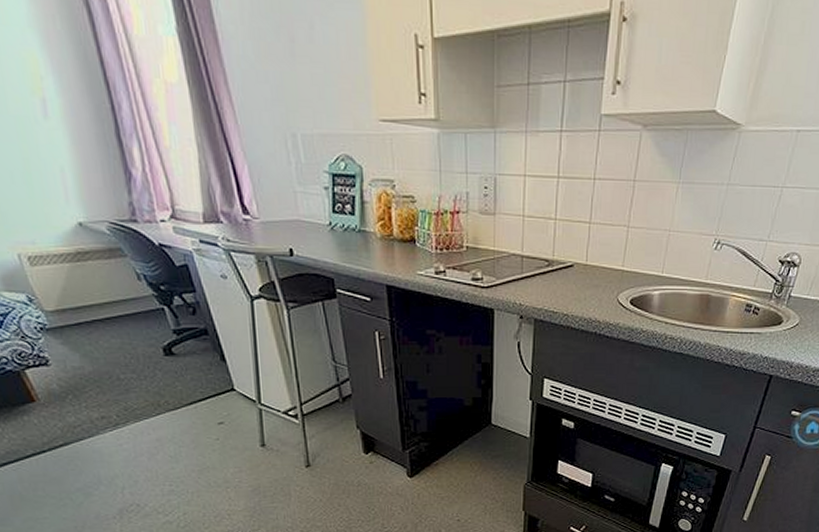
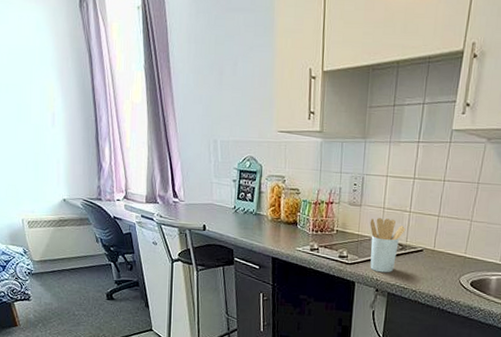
utensil holder: none [507,229,552,296] -> present [369,218,406,273]

